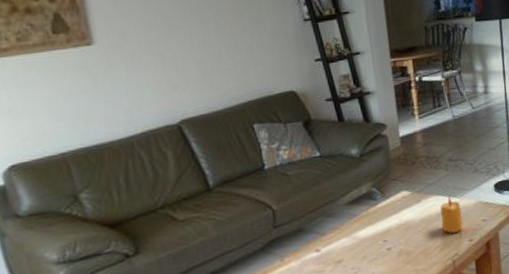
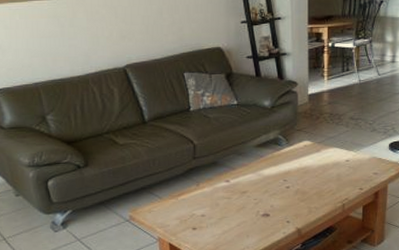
candle: present [440,195,463,234] -> none [336,149,356,181]

